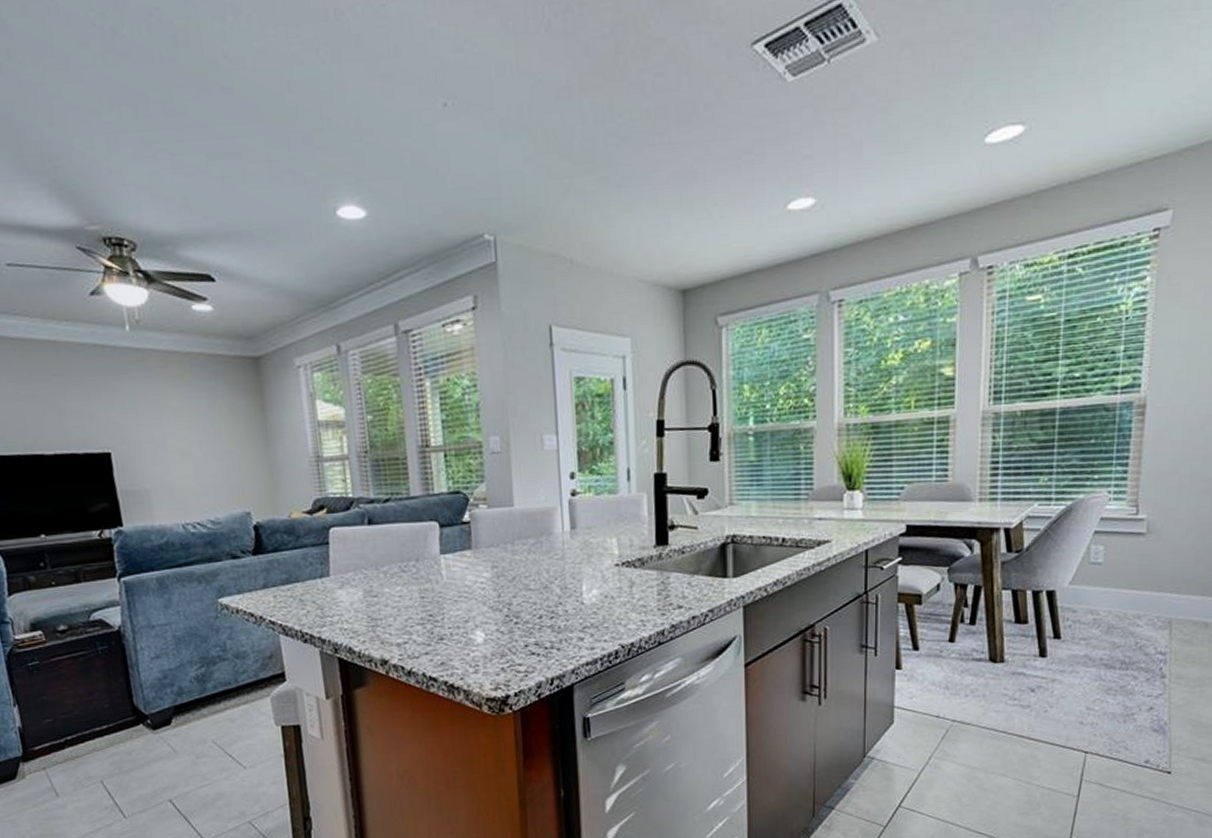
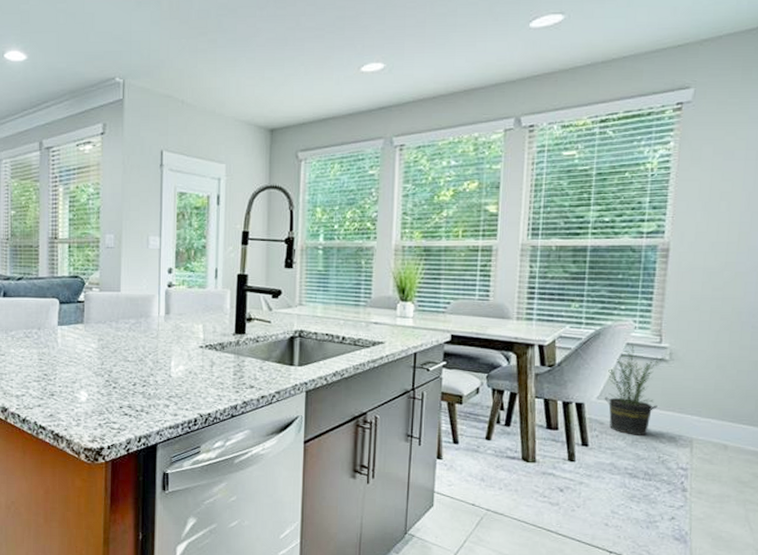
potted plant: none [1077,519,1151,622] -> present [604,345,674,436]

